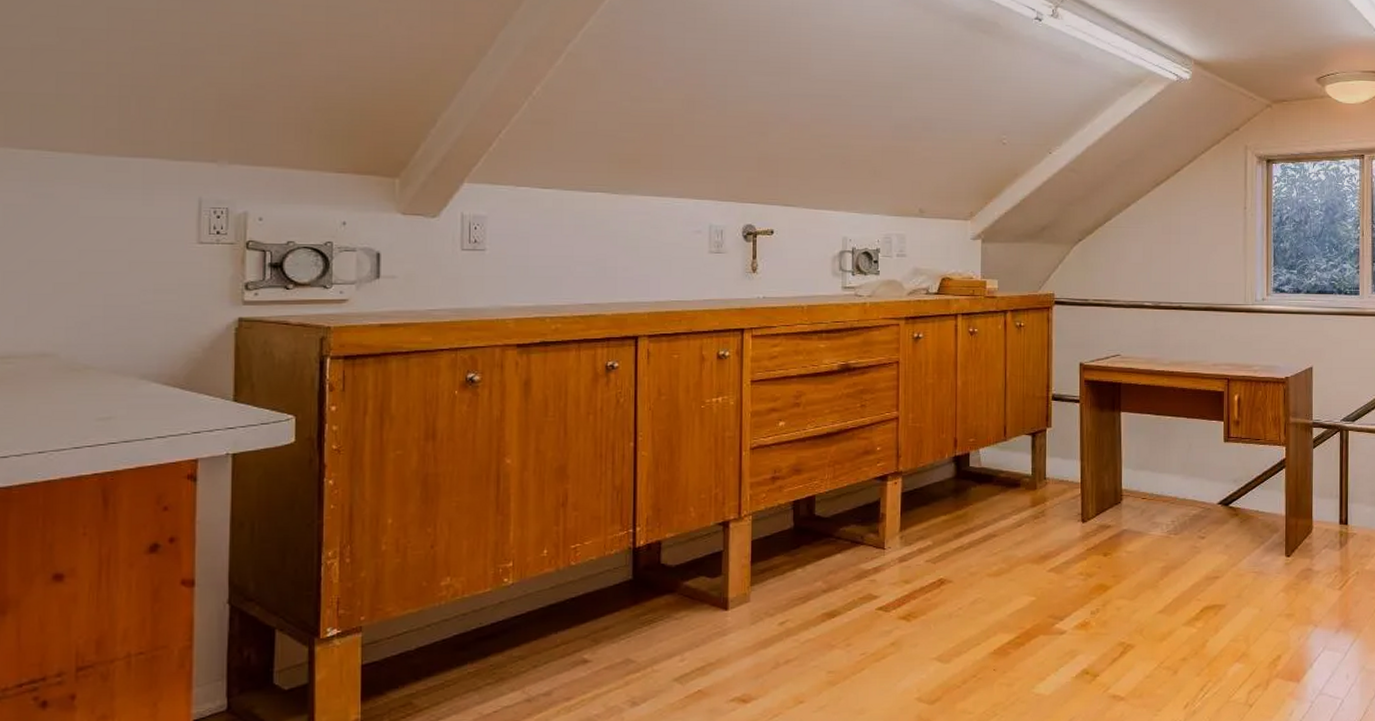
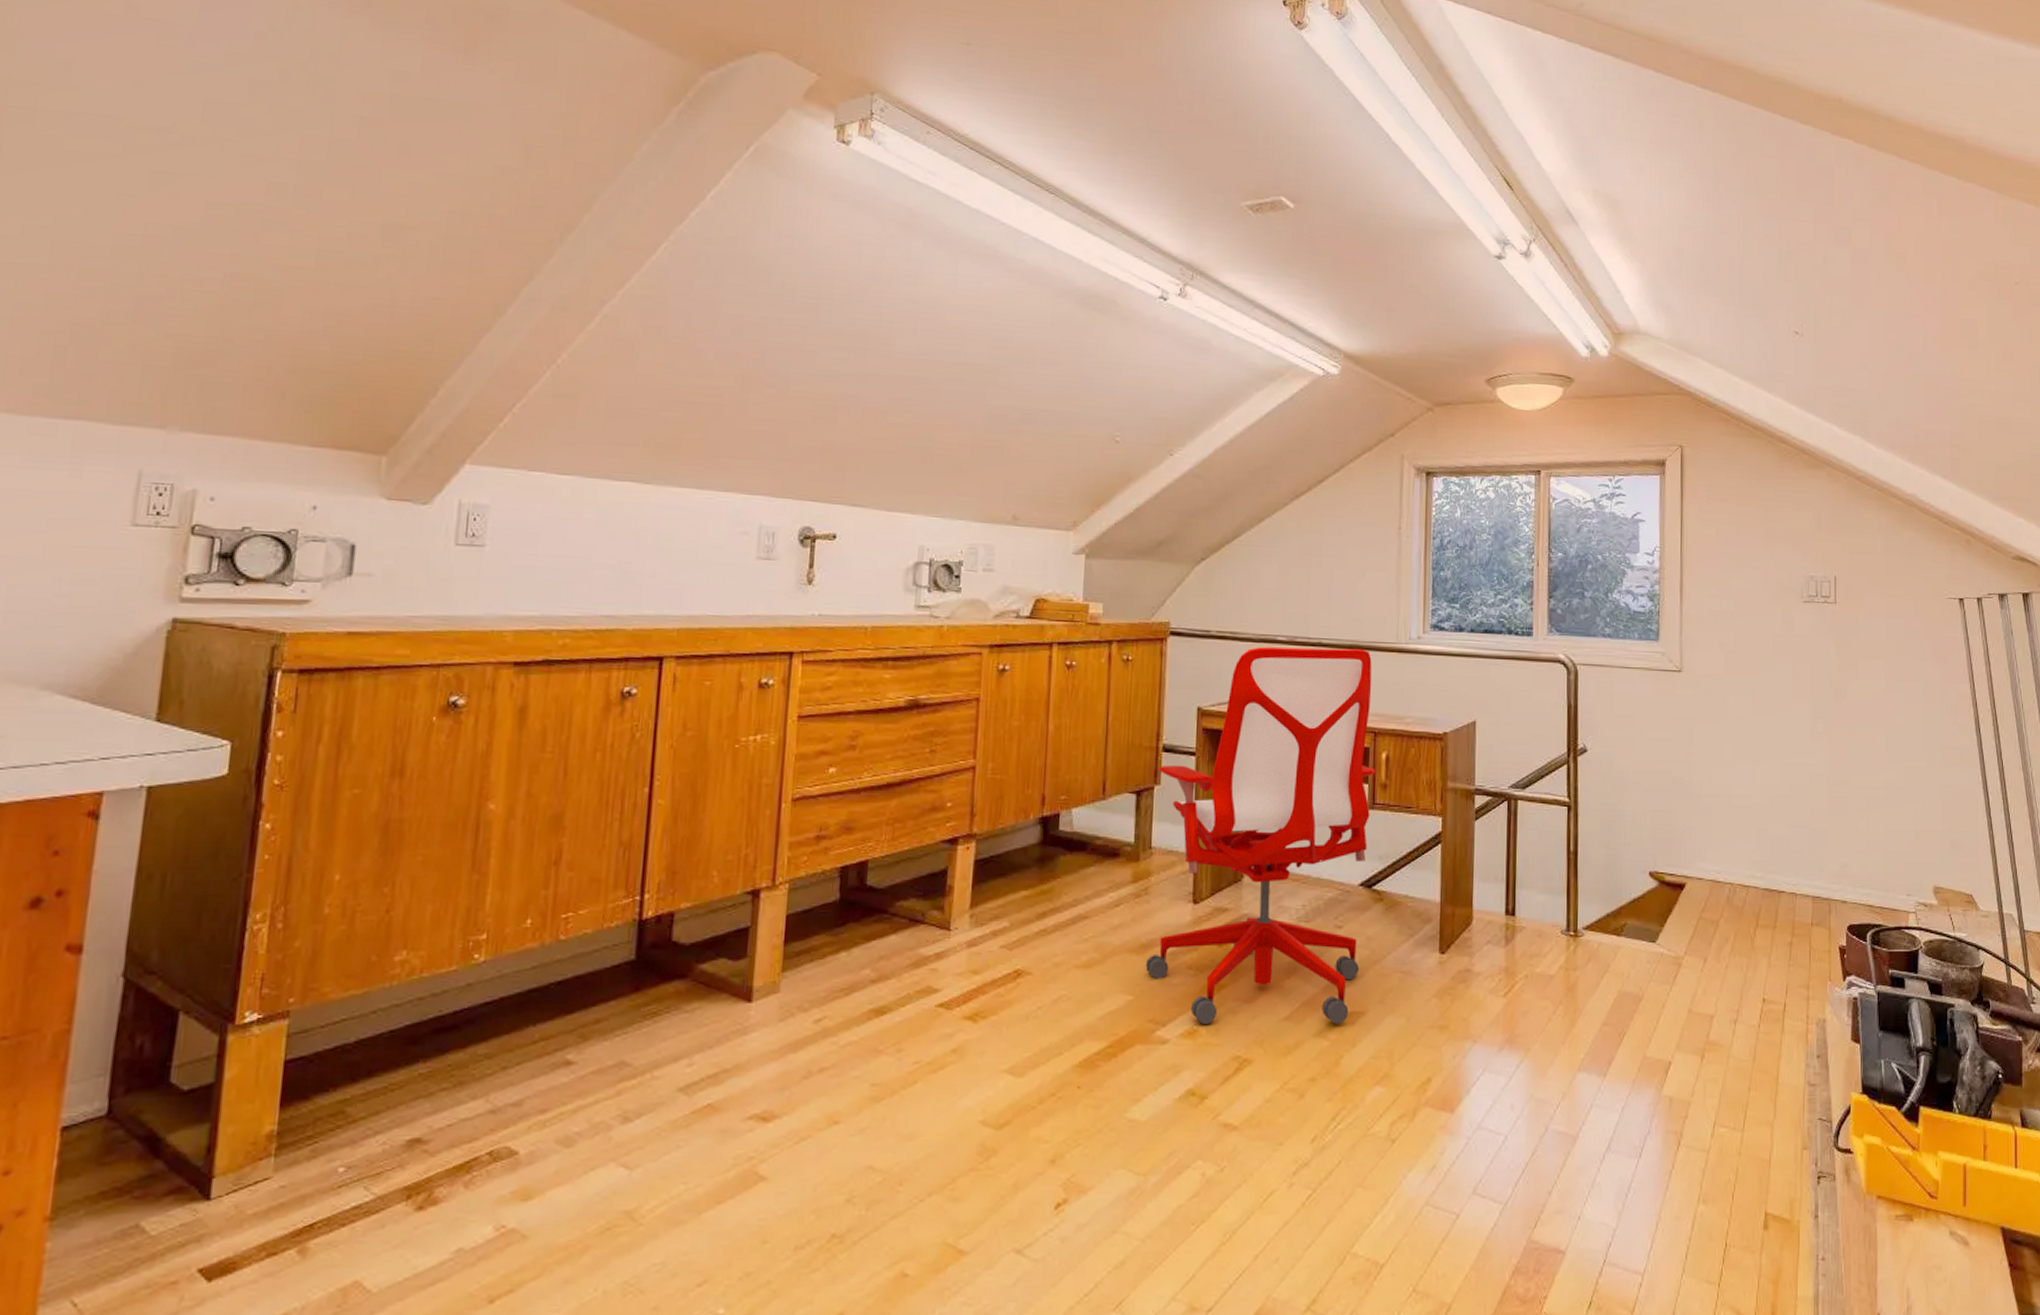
office chair: none [1044,310,1230,618] -> present [1145,647,1376,1024]

